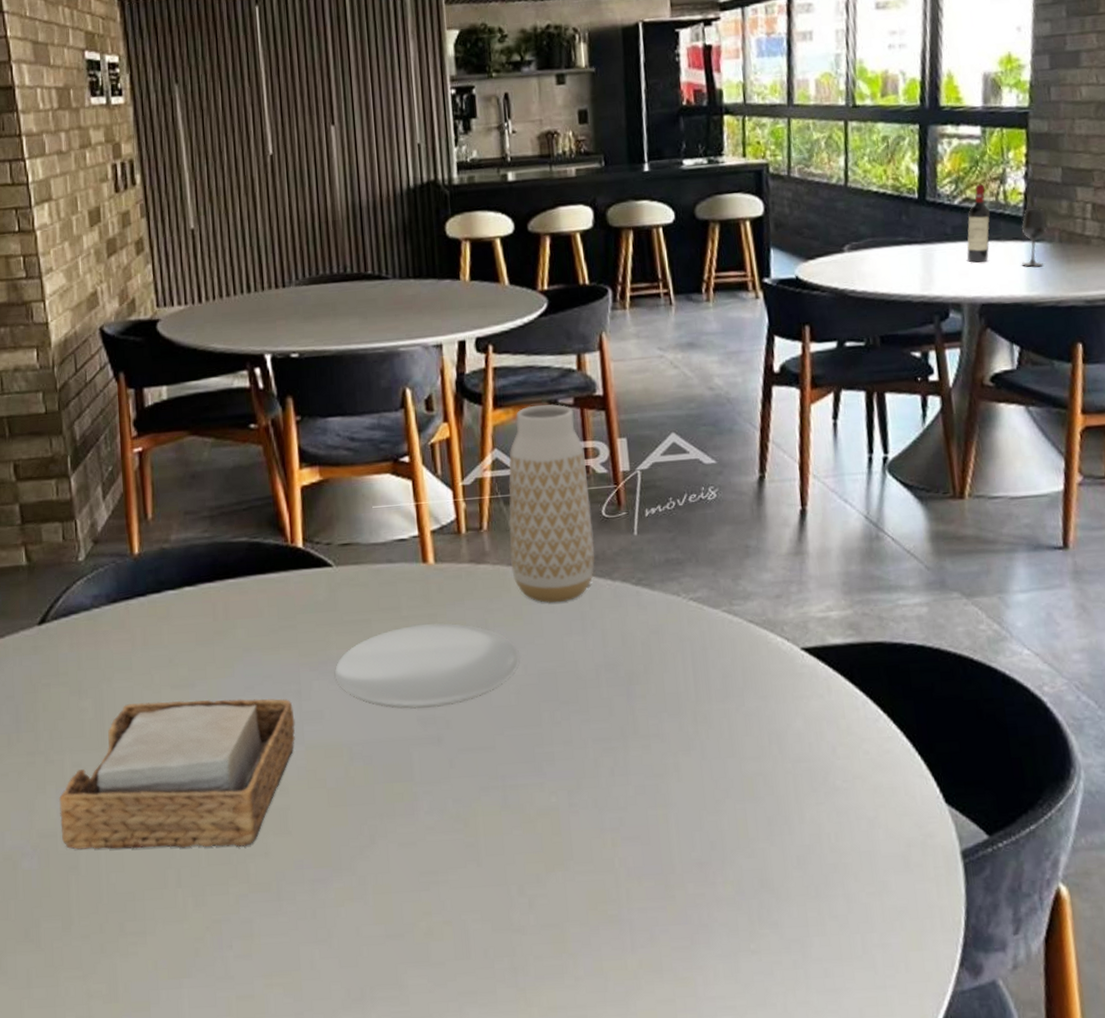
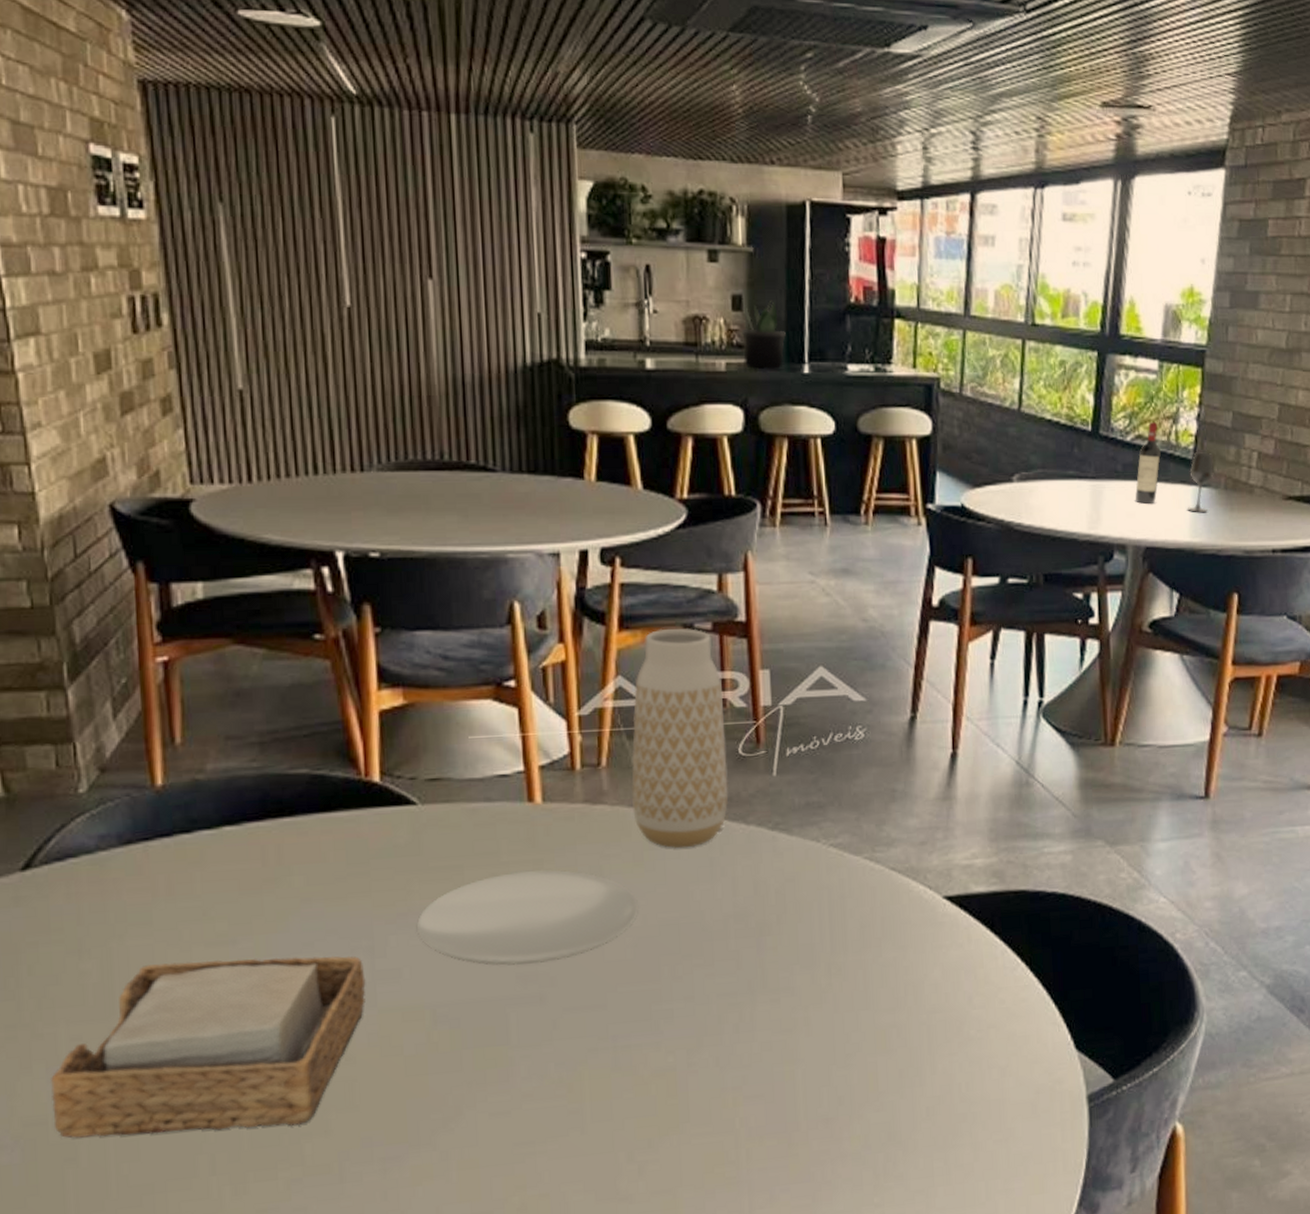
planter: none [587,111,627,173] -> present [742,297,786,370]

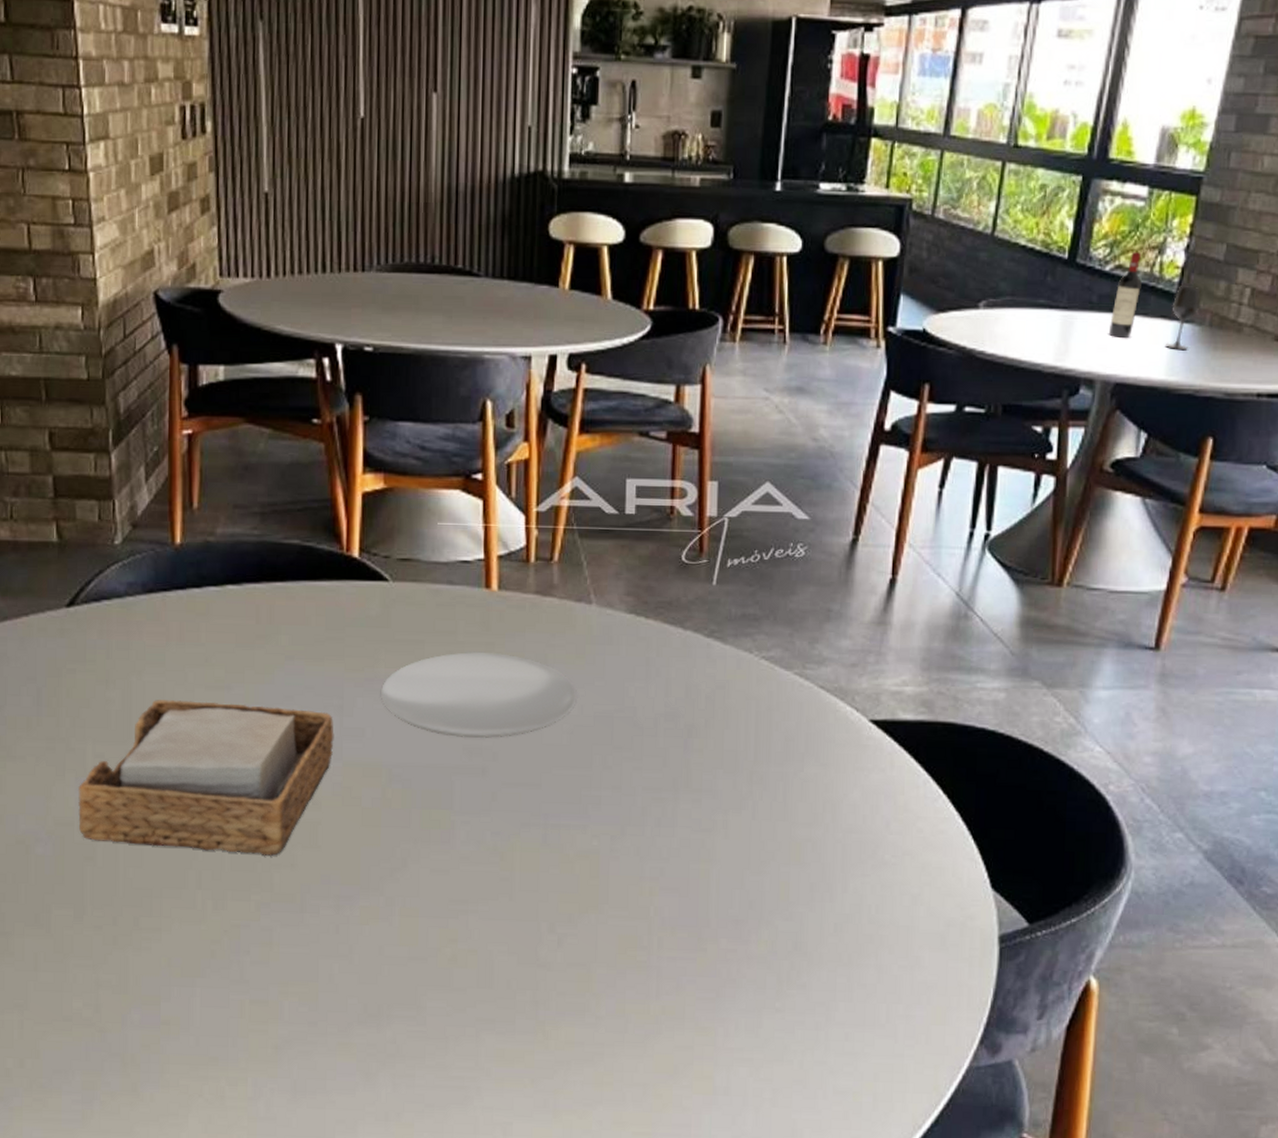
vase: present [631,628,729,849] -> none [578,434,672,646]
planter: present [742,297,786,370] -> none [718,113,761,187]

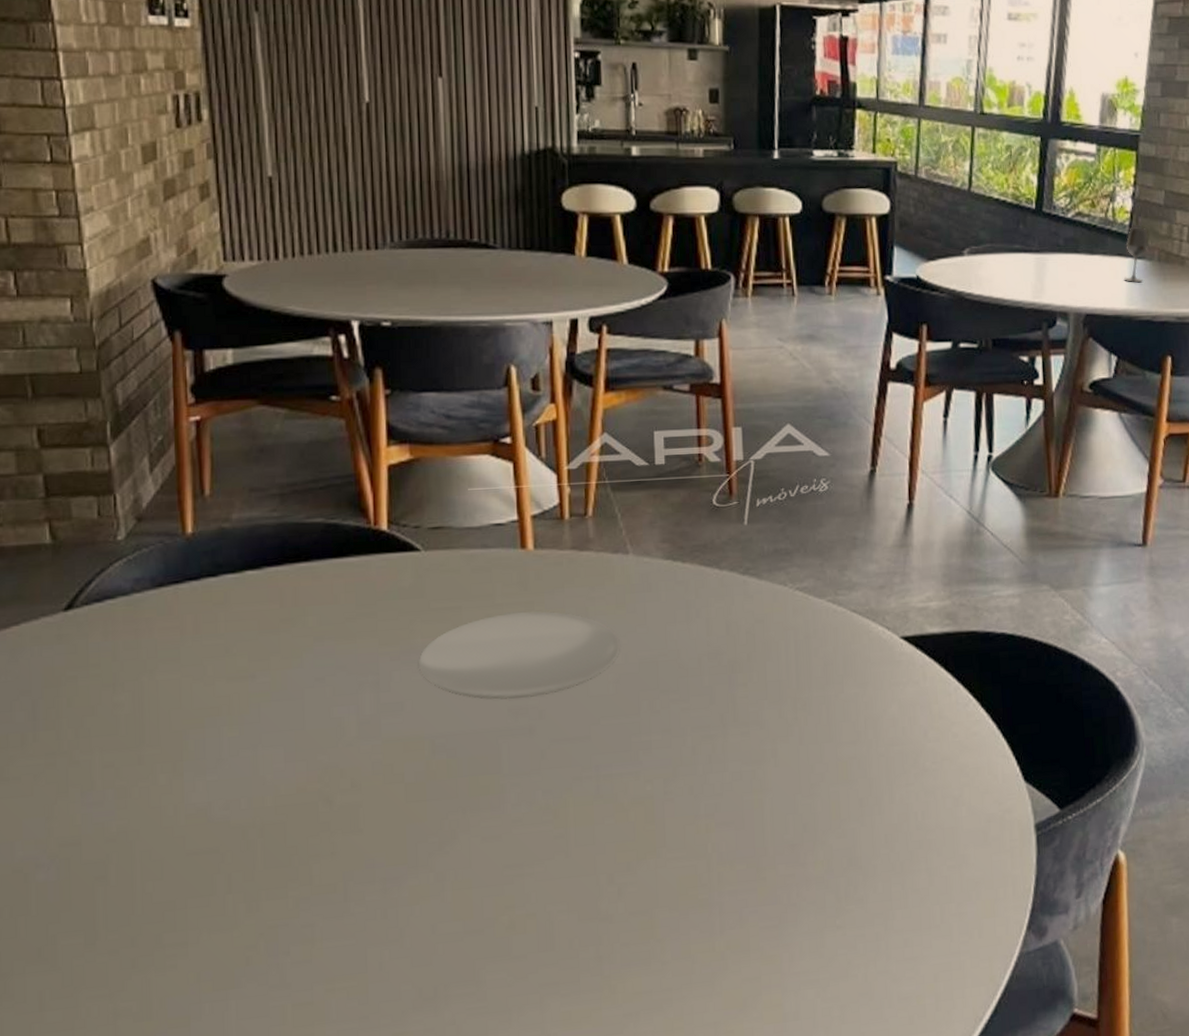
napkin holder: present [78,700,334,856] -> none [85,690,371,858]
wine bottle: present [1108,252,1142,339] -> none [1075,200,1099,275]

